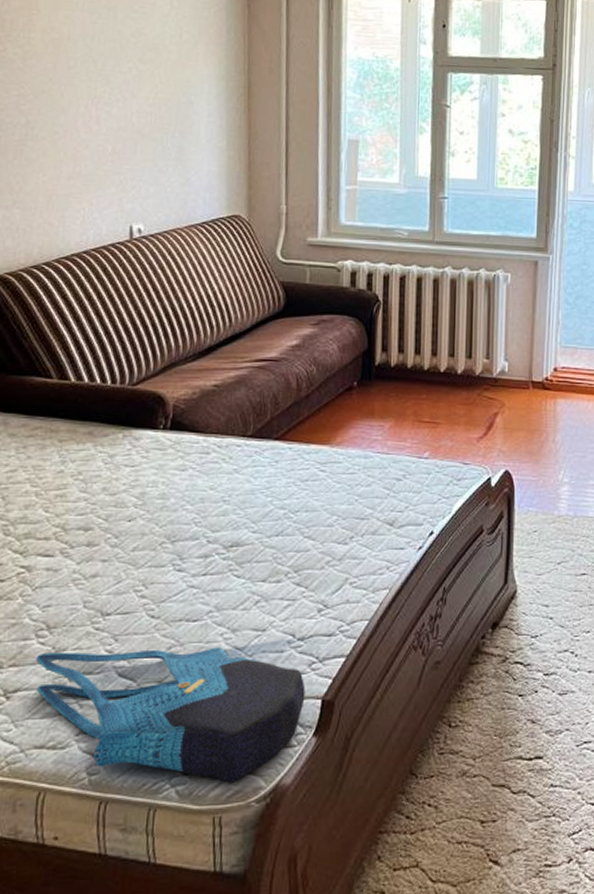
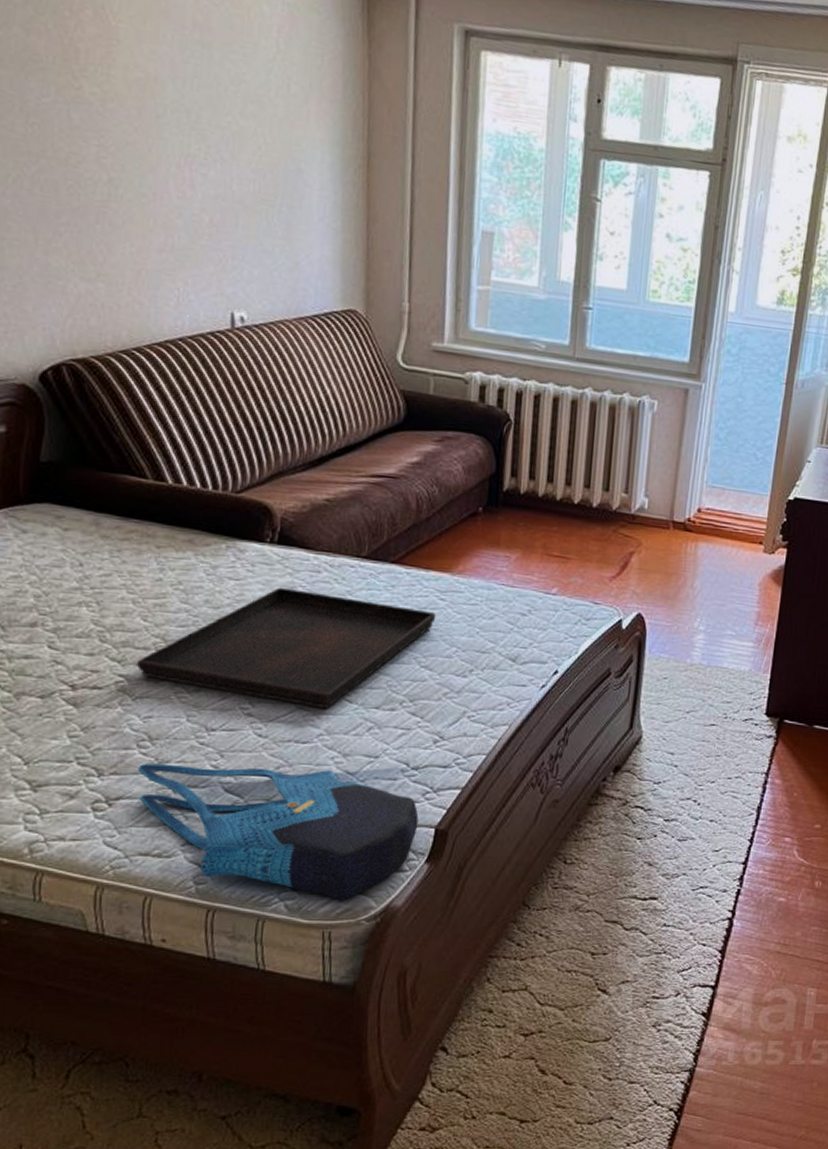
serving tray: none [38,470,318,586] -> present [137,587,437,709]

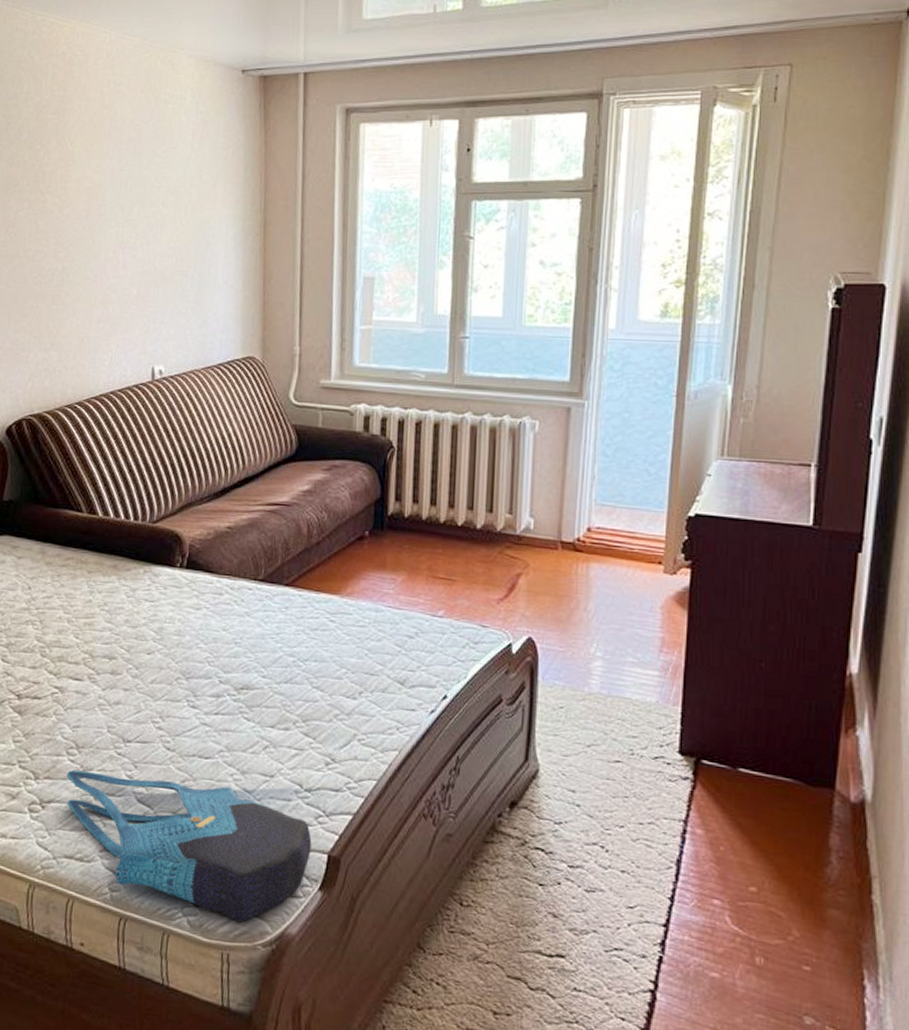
serving tray: present [137,587,437,709] -> none [69,608,327,726]

